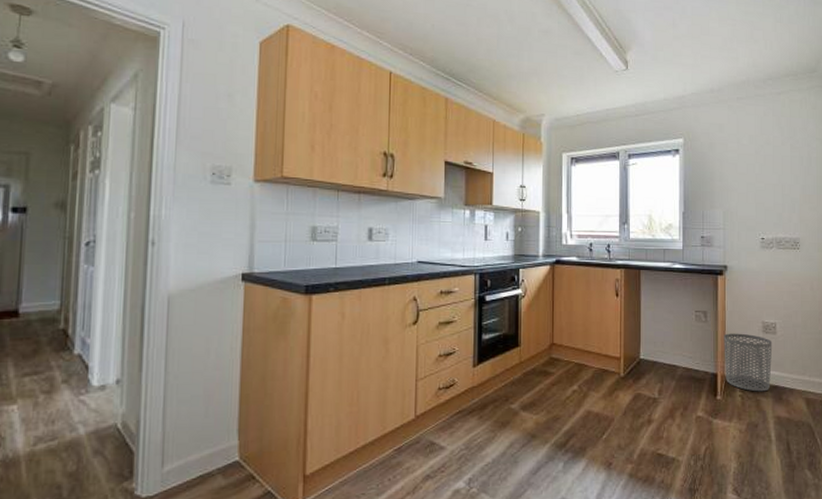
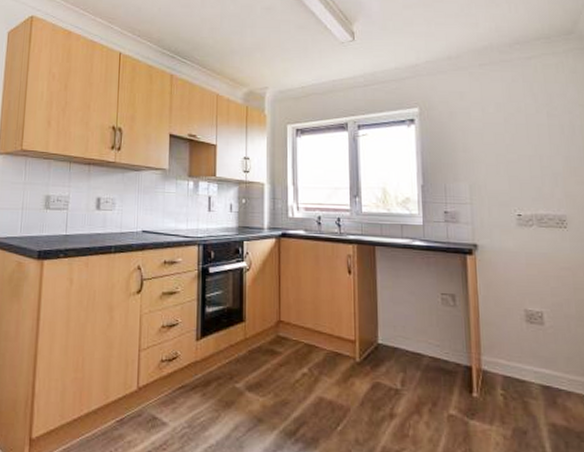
waste bin: present [723,333,773,392] -> none [477,321,541,392]

